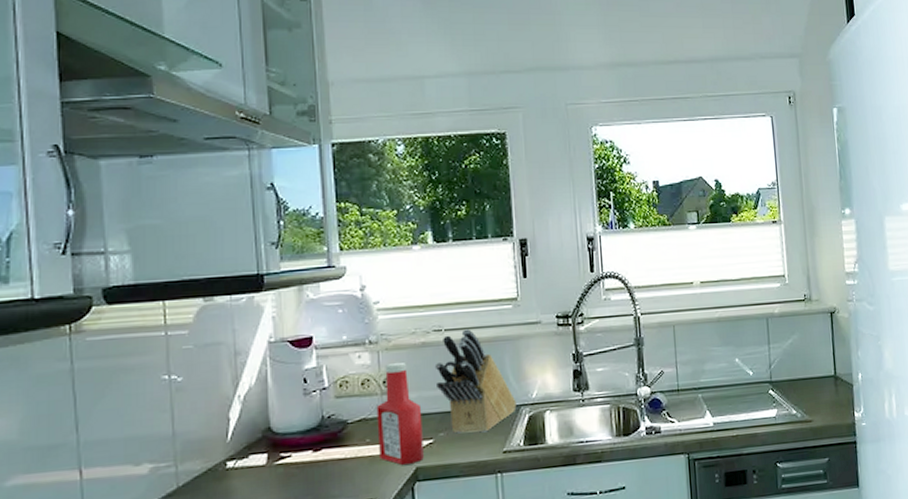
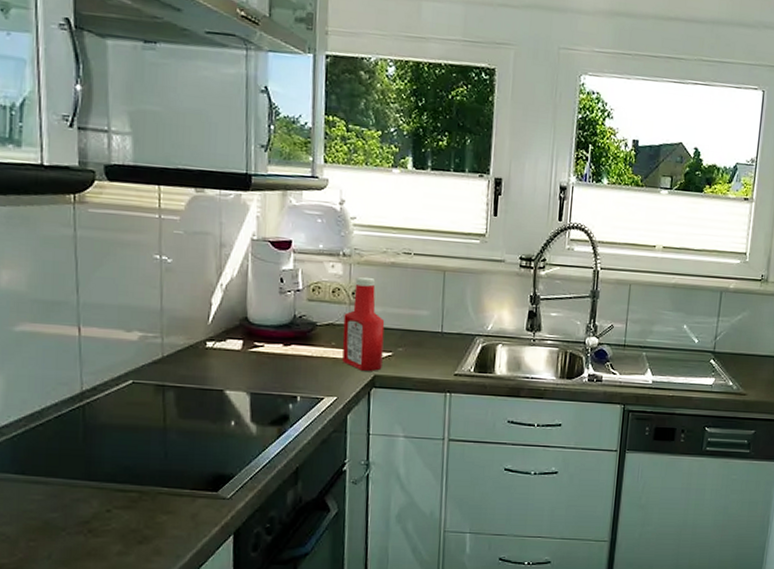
knife block: present [434,329,517,434] -> none [401,256,472,354]

